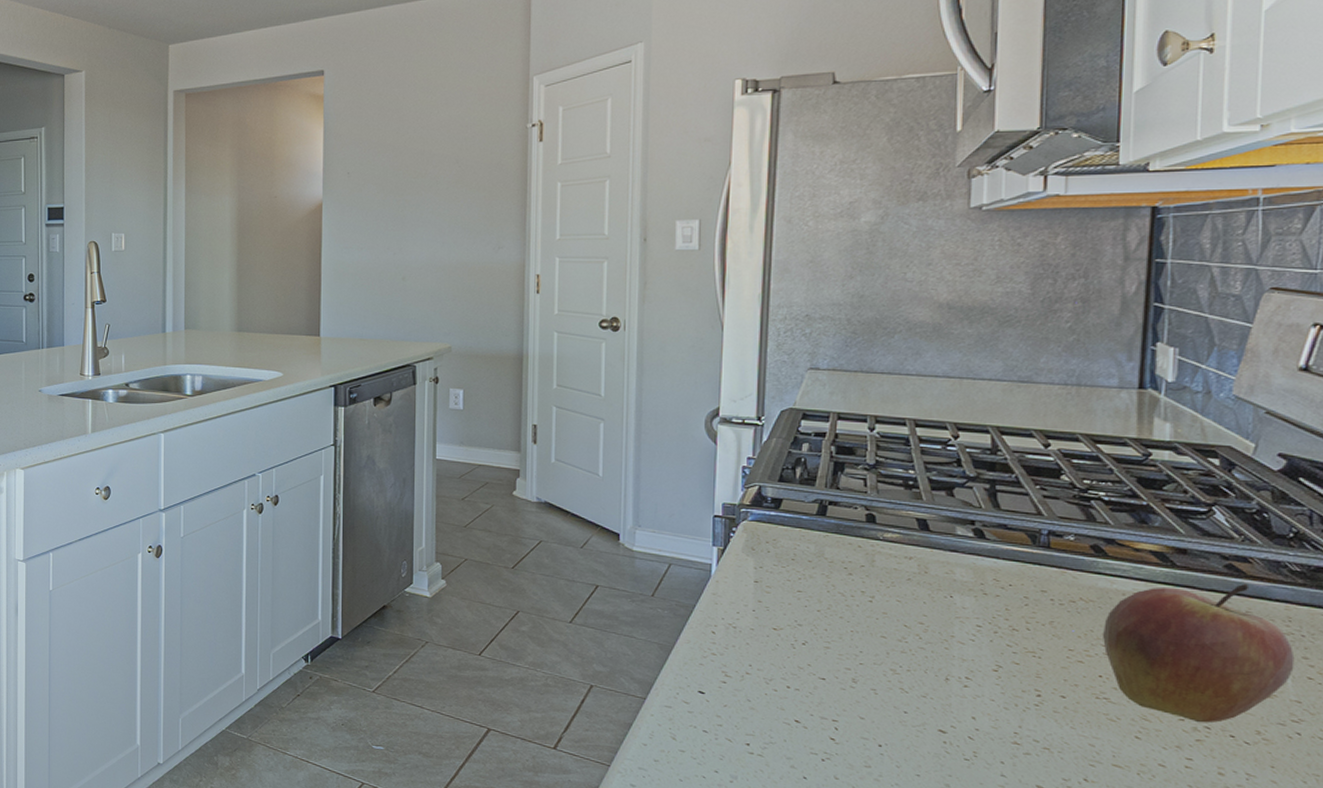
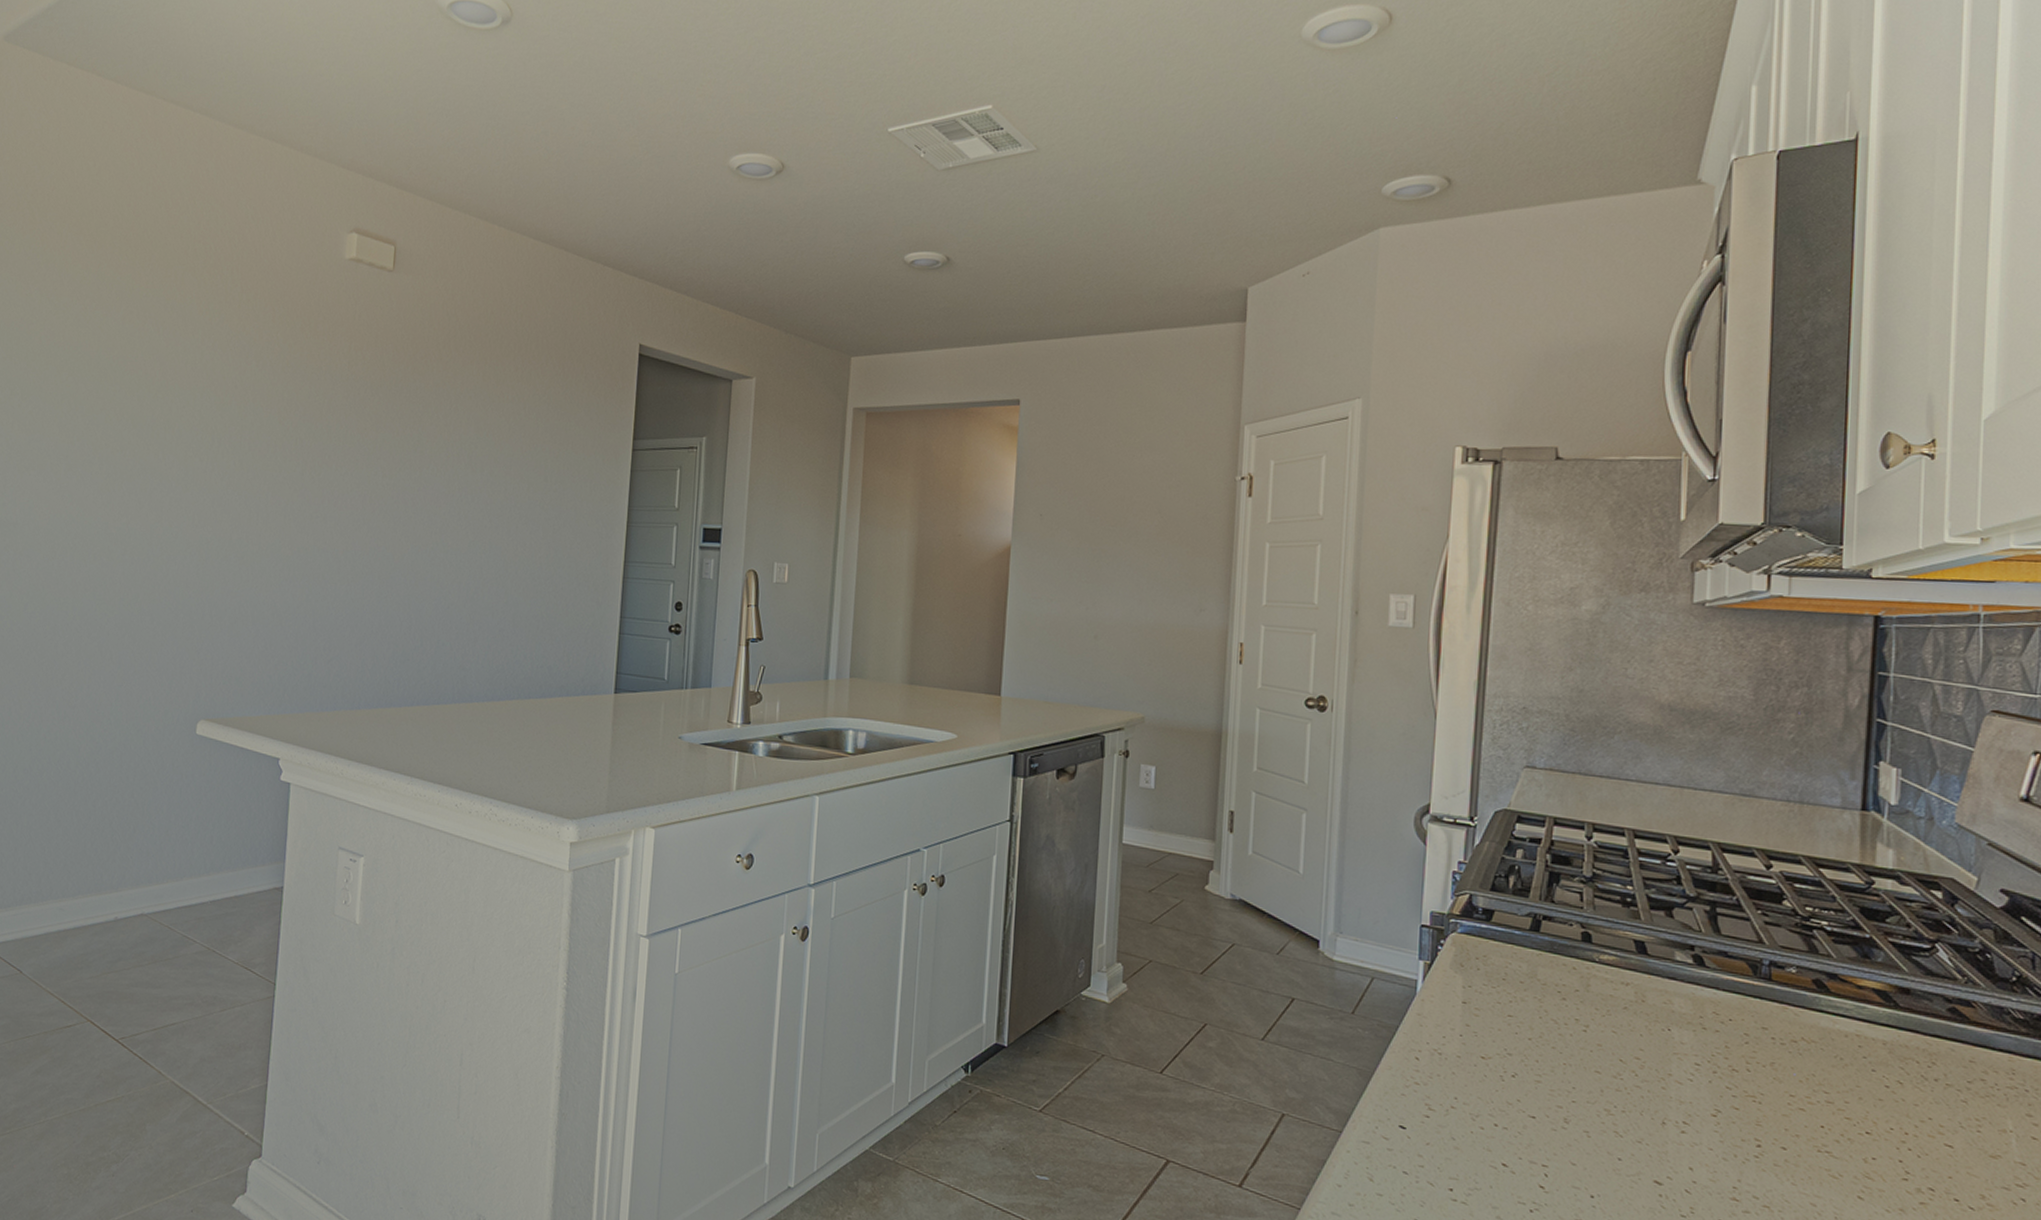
fruit: present [1103,583,1295,723] -> none [1825,1029,2019,1185]

